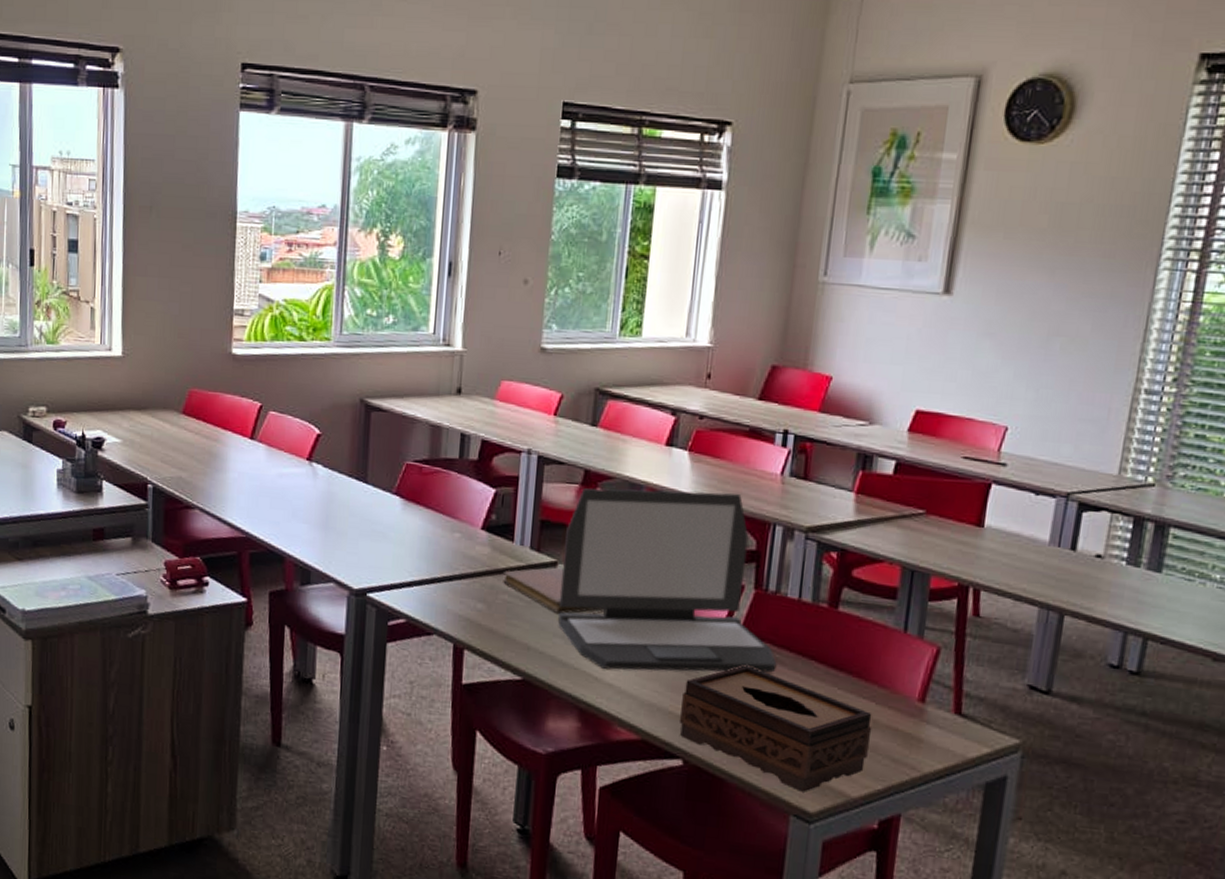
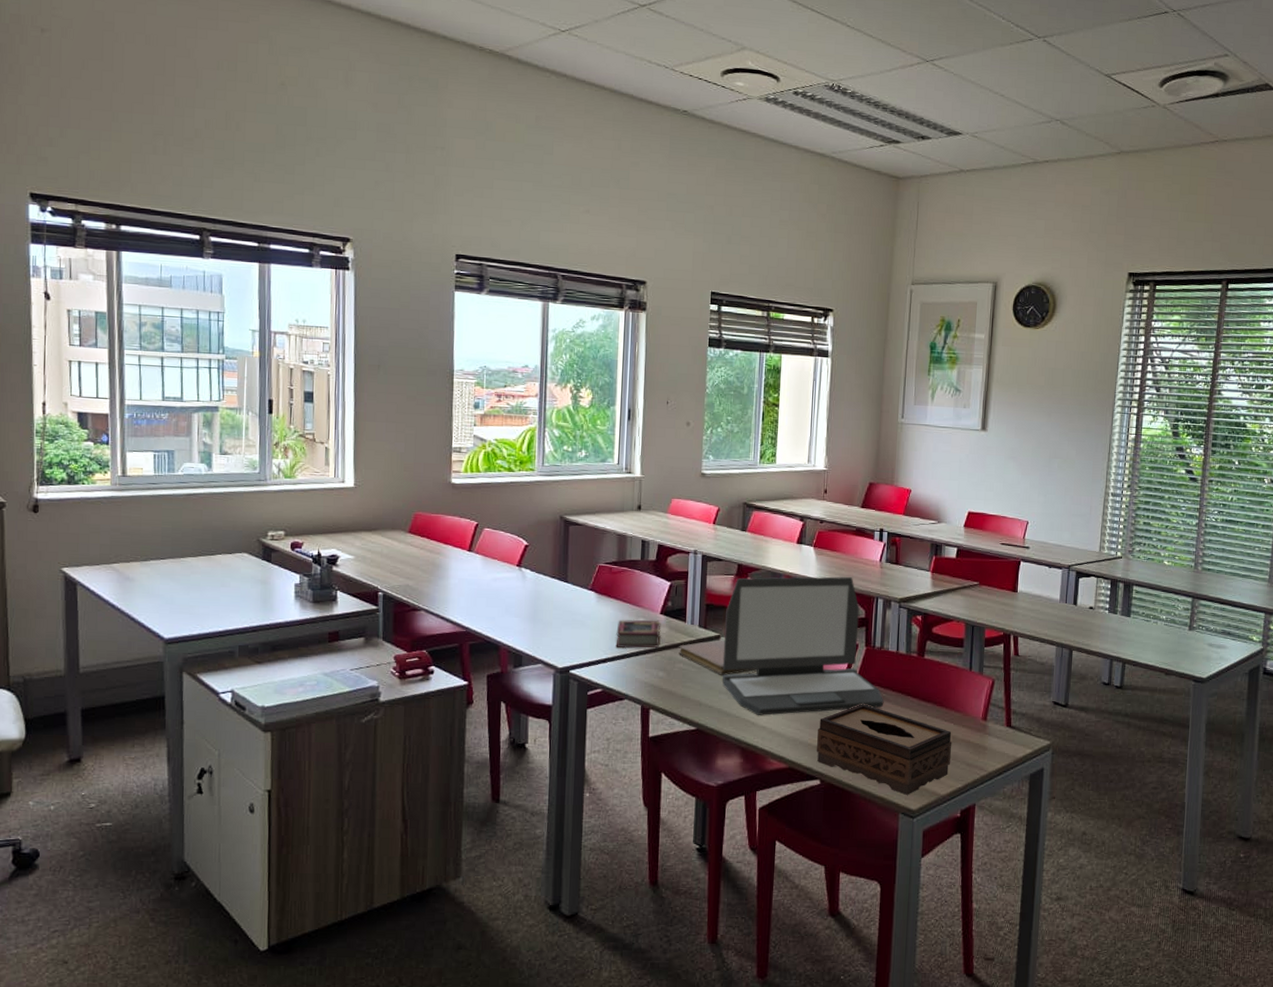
book: none [424,533,482,572] -> present [615,619,662,649]

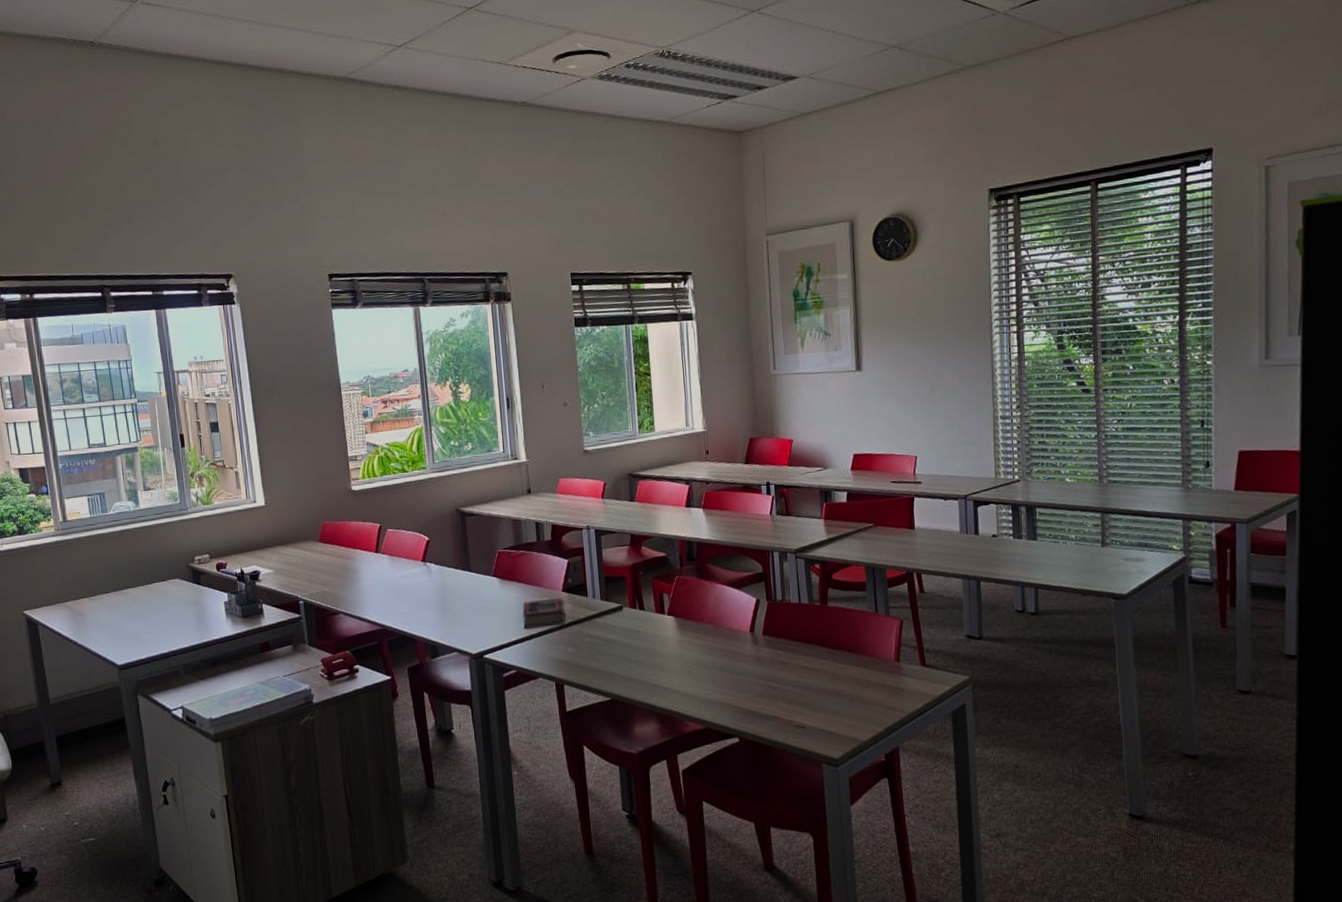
notebook: present [679,640,758,675] -> none [584,610,663,645]
laptop: present [722,576,884,715] -> none [625,533,793,680]
tissue box: present [817,704,952,795] -> none [730,658,868,744]

